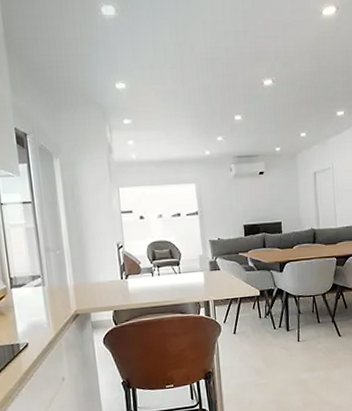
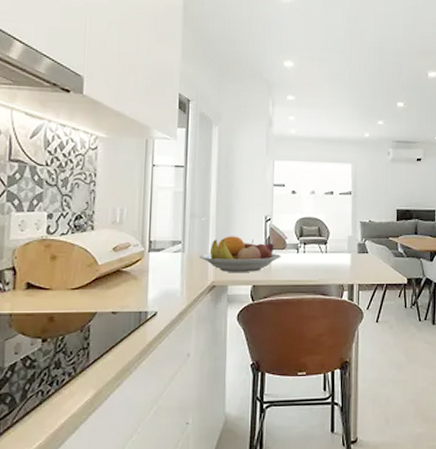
fruit bowl: none [59,265,137,301] -> present [199,236,281,272]

